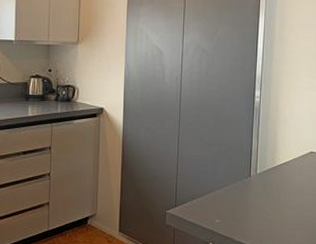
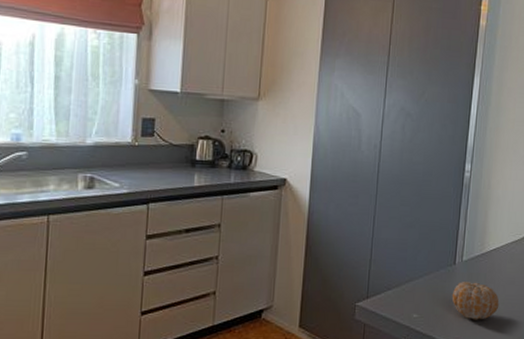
fruit: none [248,191,291,225] -> present [452,282,499,320]

